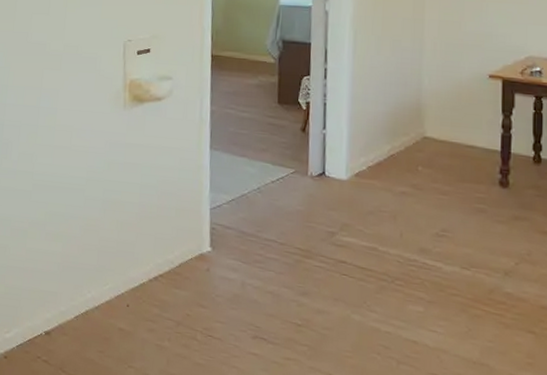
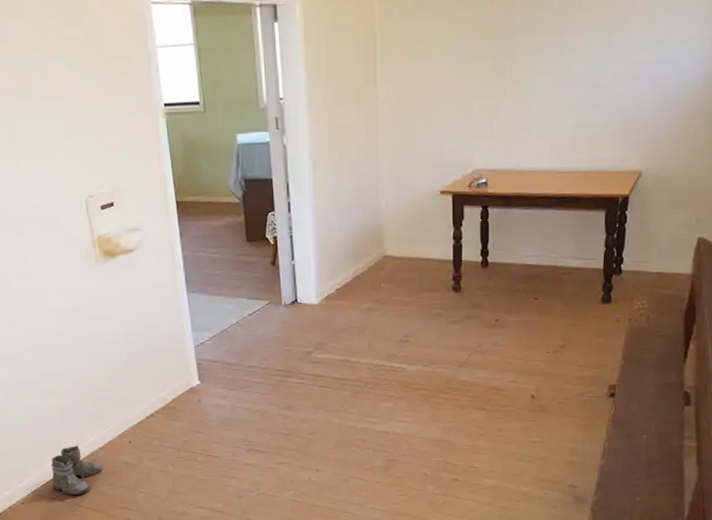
boots: none [39,299,94,358] -> present [51,445,102,497]

